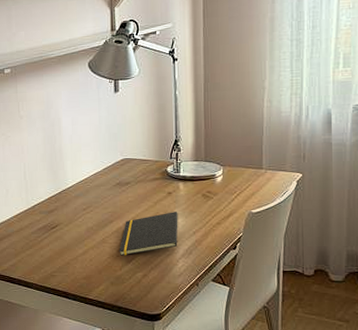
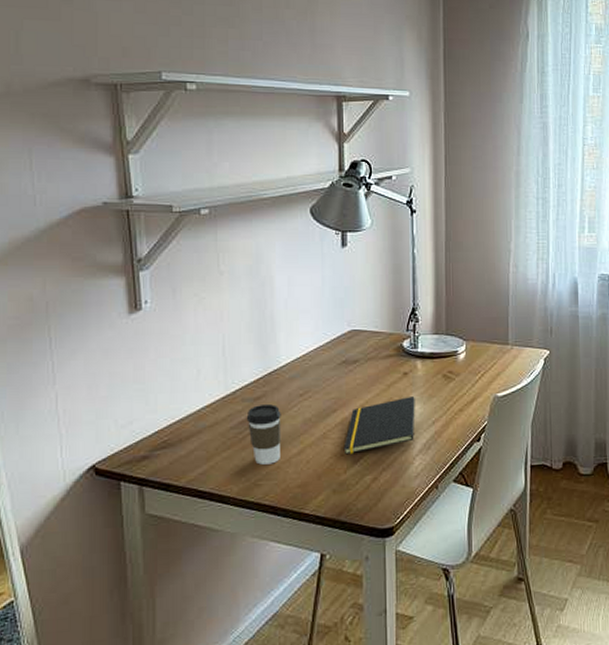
coffee cup: none [43,216,70,261] -> present [246,404,281,465]

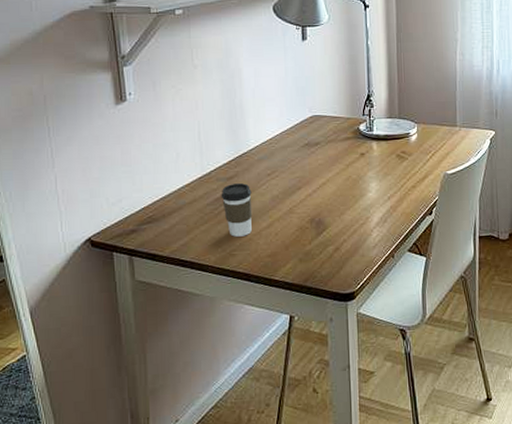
notepad: present [343,396,415,455] -> none [308,175,372,228]

